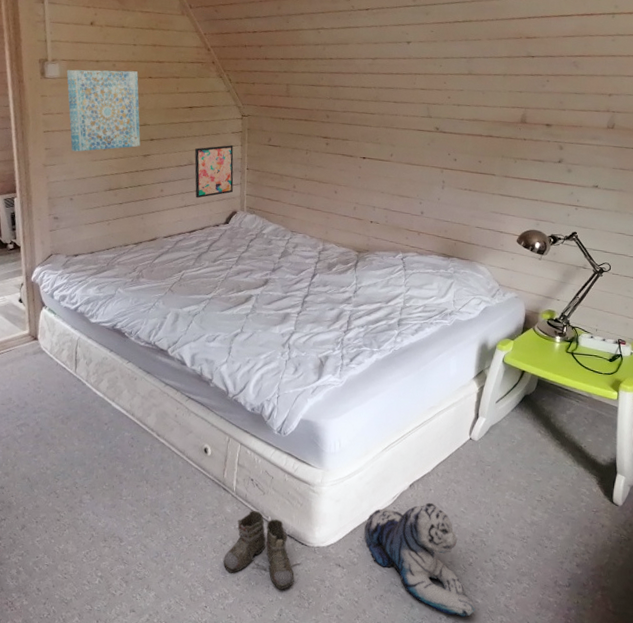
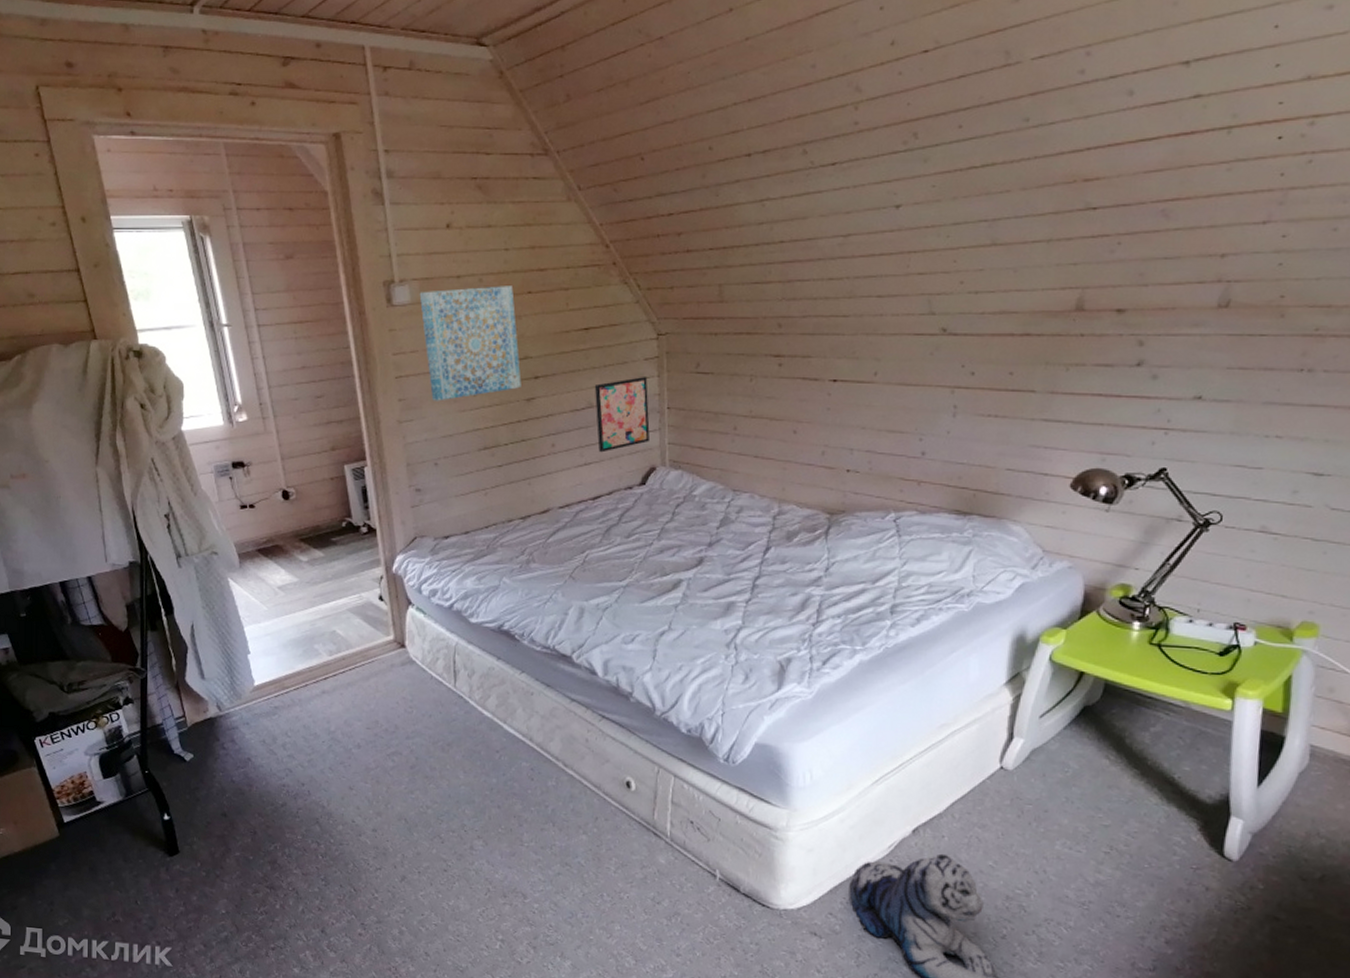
boots: present [223,511,302,590] -> none [657,862,763,964]

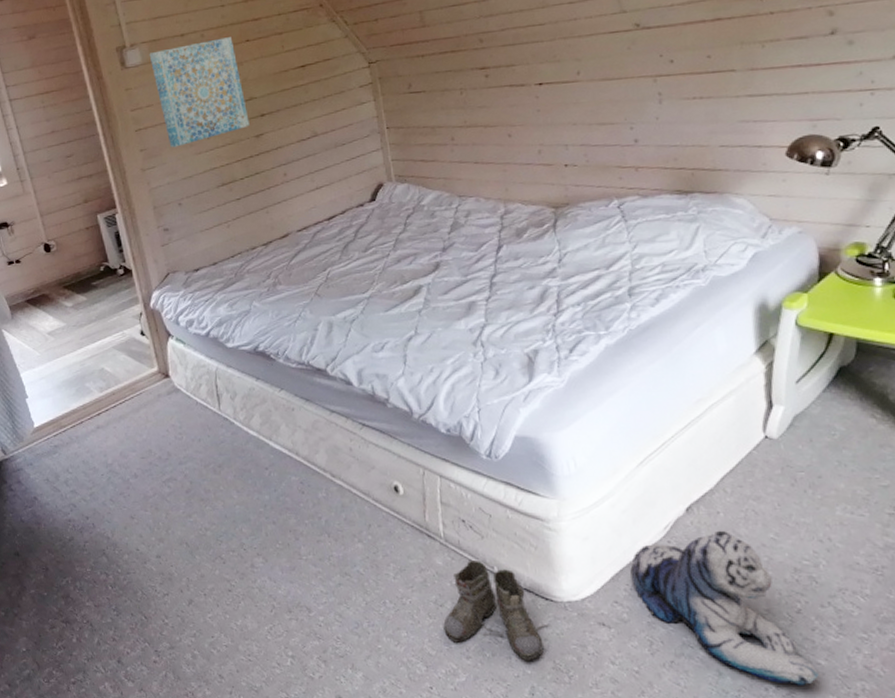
wall art: present [594,377,650,453] -> none [316,102,374,176]
boots: none [657,862,763,964] -> present [443,561,550,661]

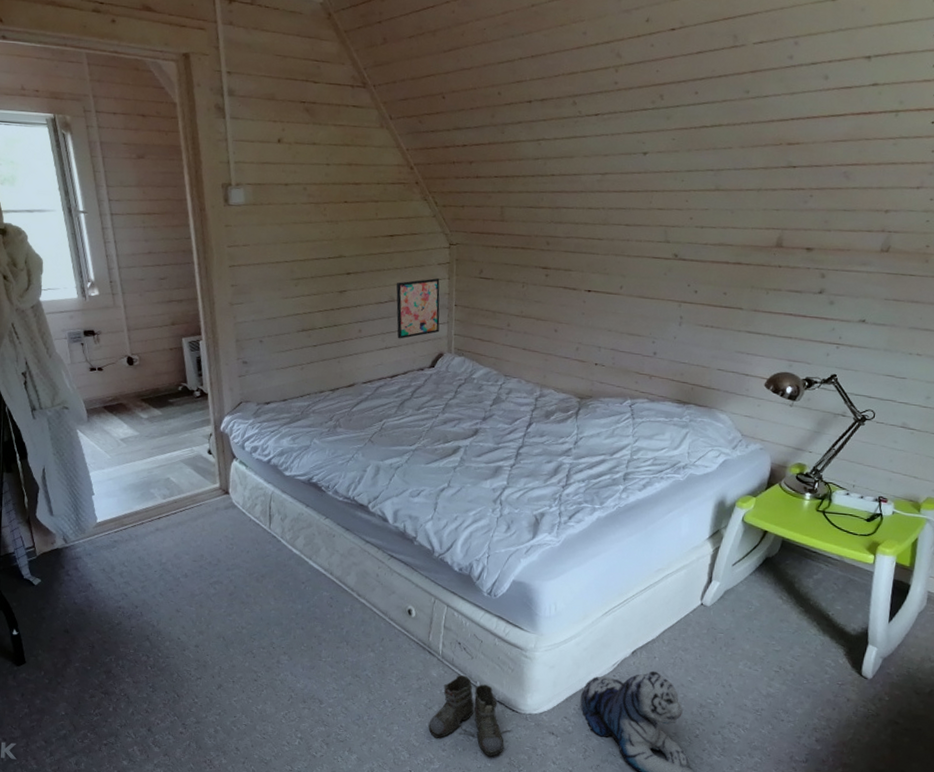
wall art: present [149,37,250,148] -> none [252,194,336,289]
wall art: none [316,102,374,176] -> present [396,278,440,339]

